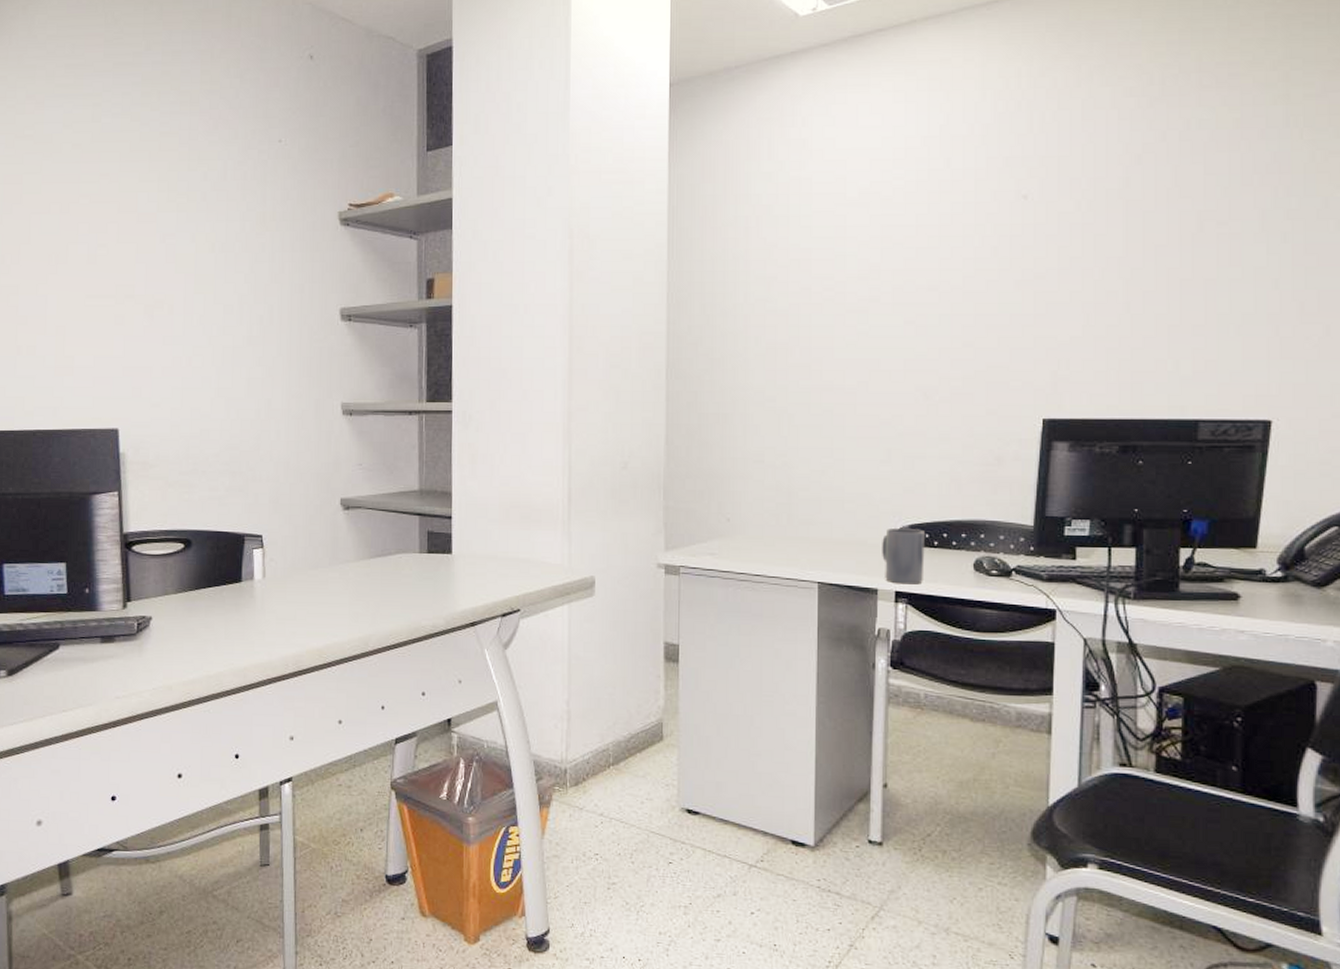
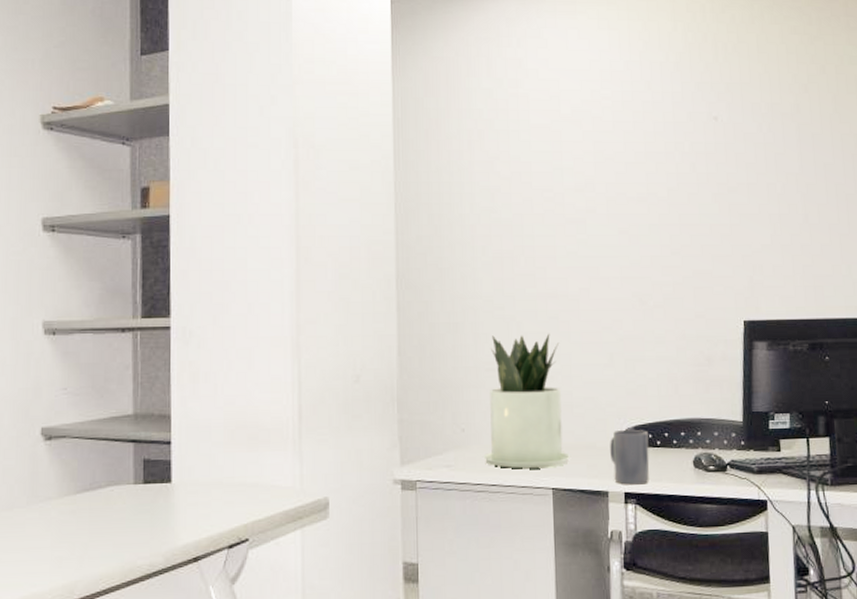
planter: none [748,426,840,562] -> present [483,333,571,469]

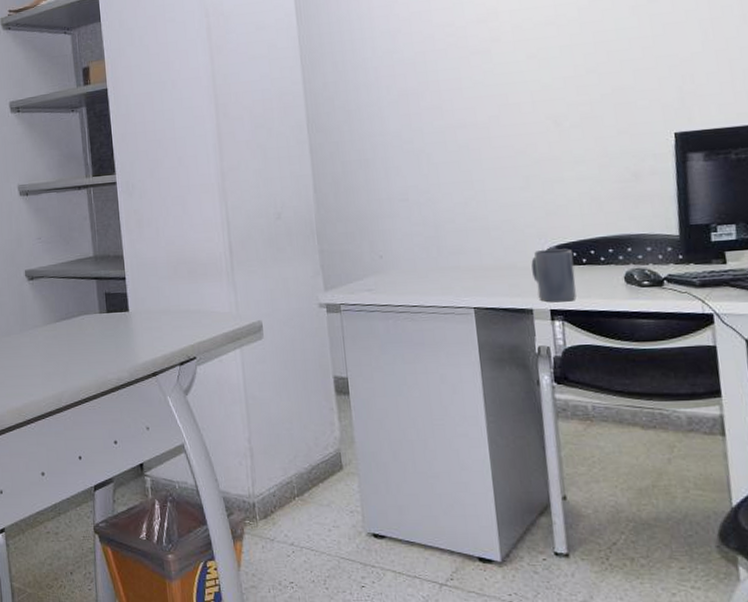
planter: present [483,333,571,469] -> none [403,161,492,291]

